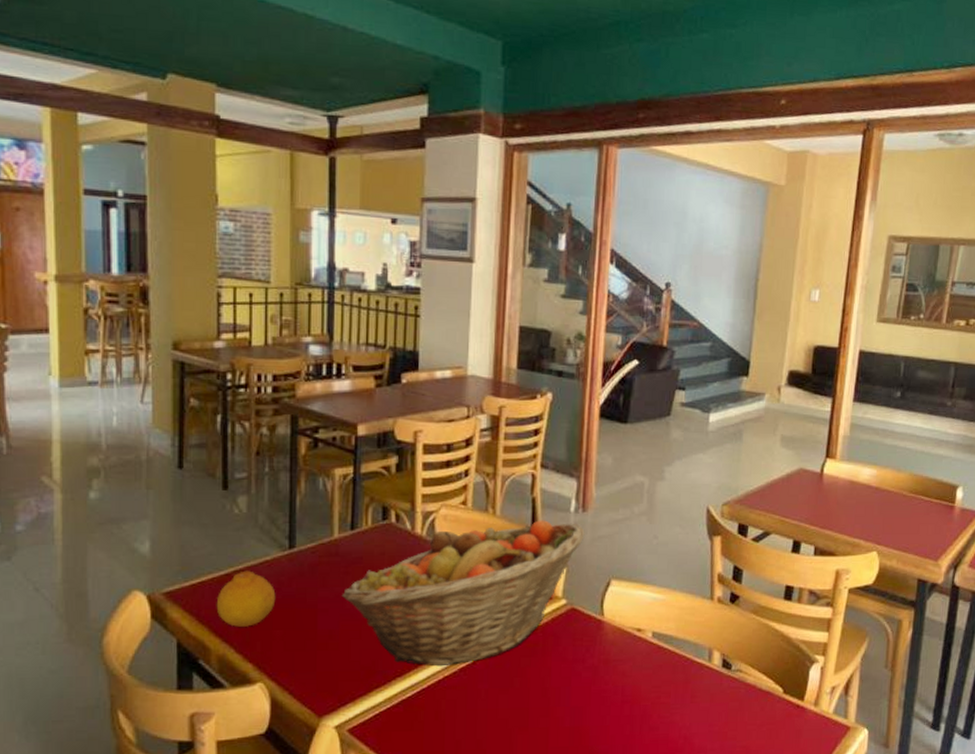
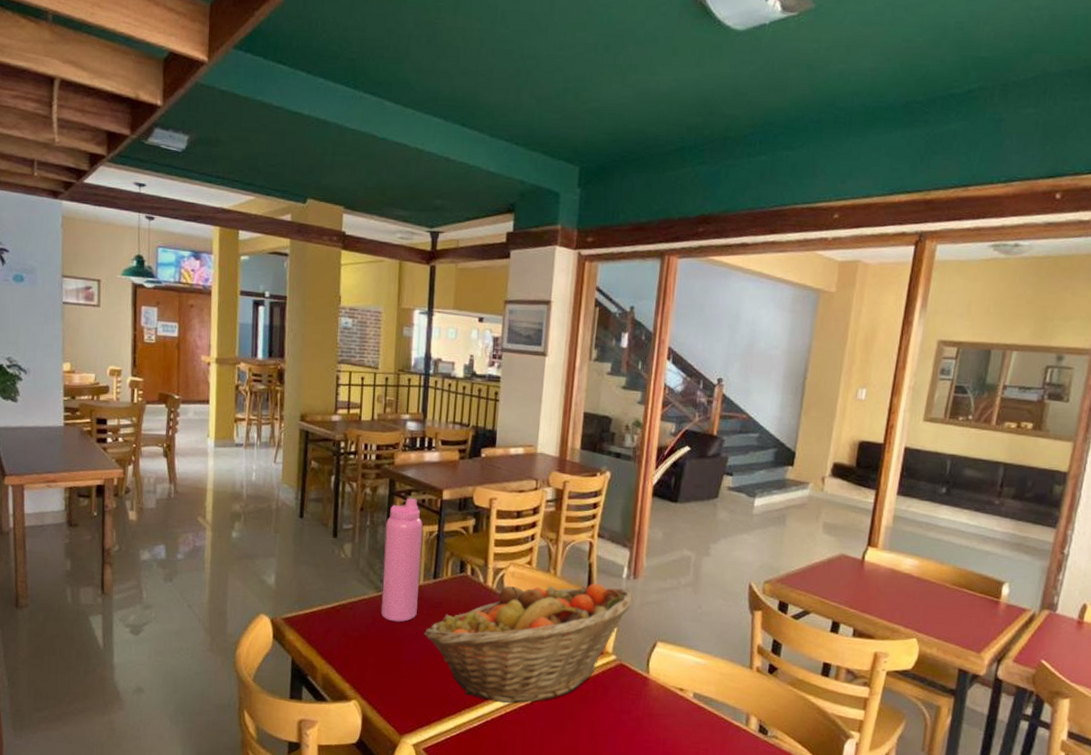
fruit: present [216,570,276,627] -> none [323,605,371,653]
water bottle: none [287,435,334,585] -> present [380,497,423,622]

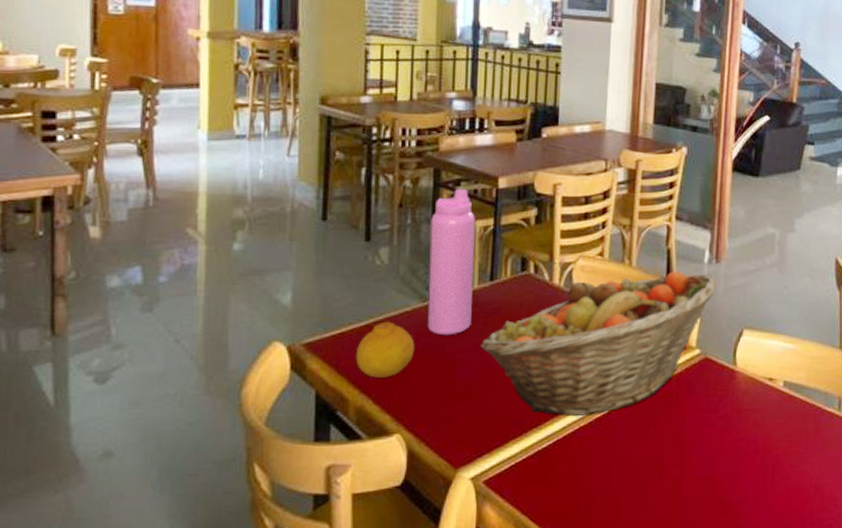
fruit: none [323,605,371,653] -> present [355,321,415,378]

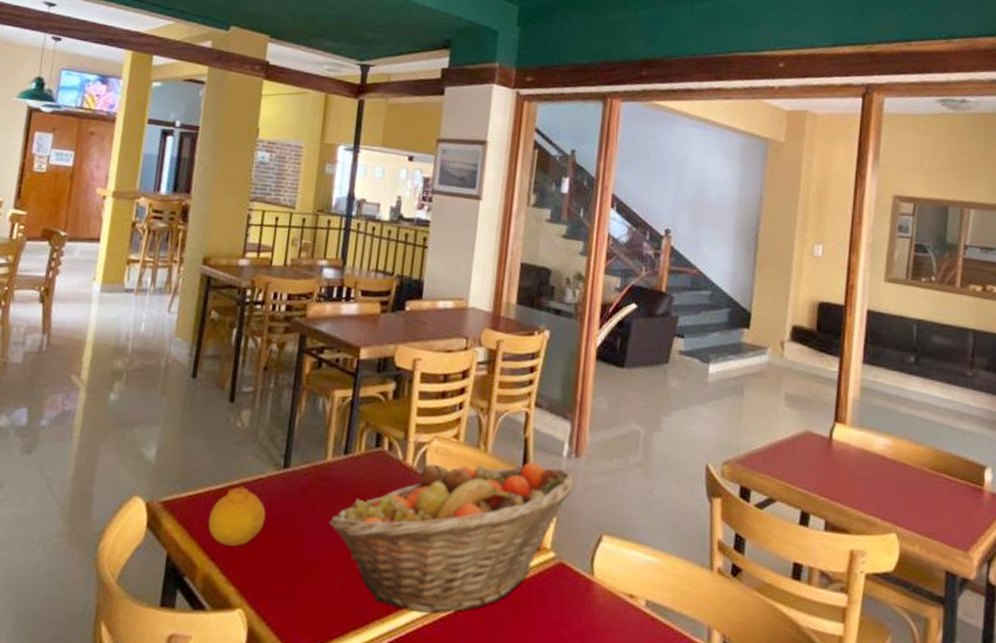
water bottle: present [427,188,475,335] -> none [279,356,335,508]

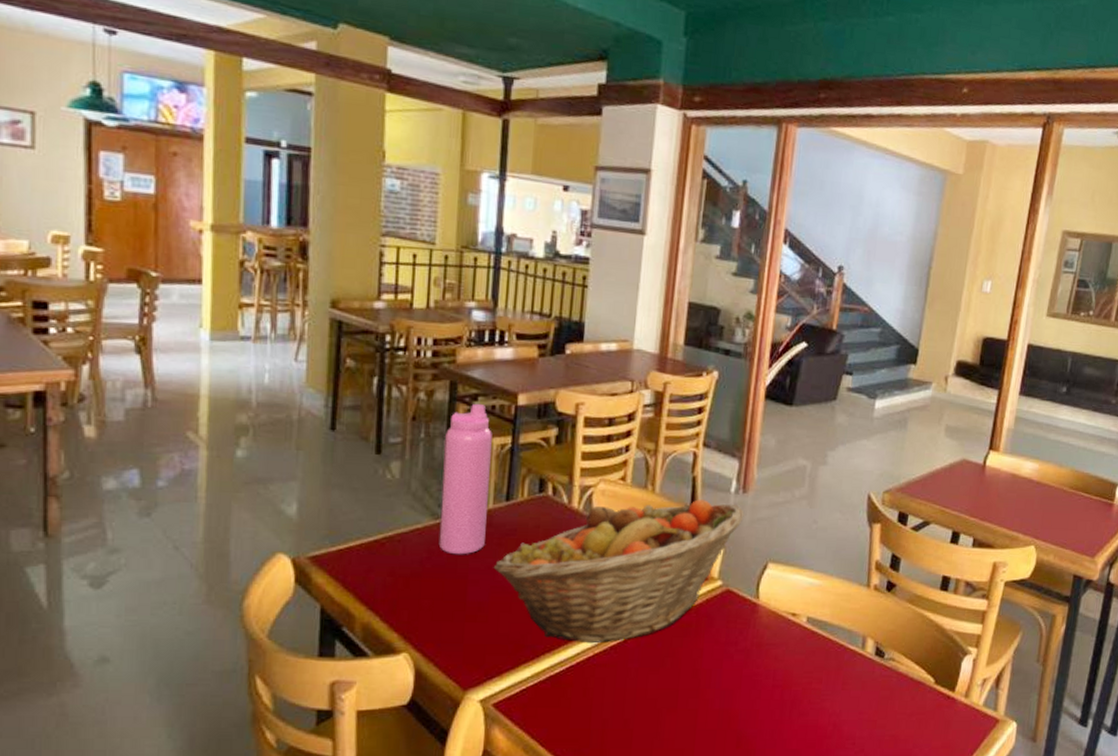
fruit: present [208,486,266,547] -> none [363,538,426,595]
water bottle: none [279,356,335,508] -> present [438,403,492,555]

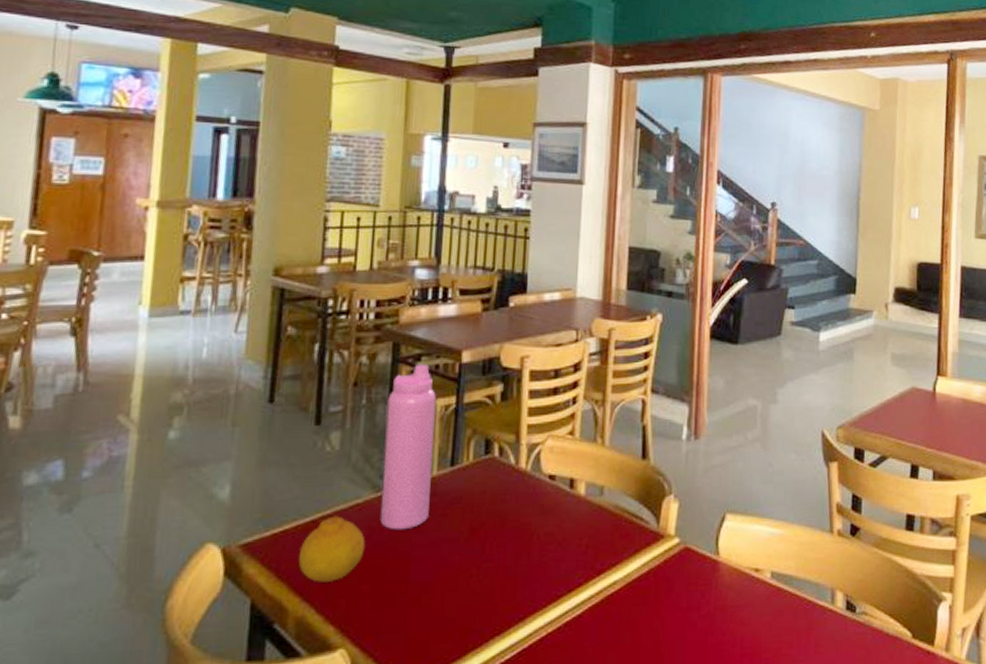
fruit: none [363,538,426,595] -> present [298,516,366,583]
fruit basket: present [493,499,745,643] -> none [437,449,698,621]

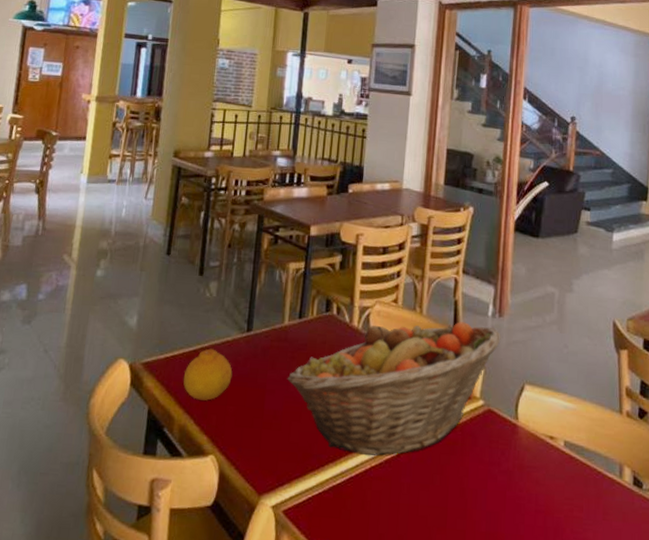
water bottle: present [379,363,436,531] -> none [244,233,290,366]
fruit basket: none [437,449,698,621] -> present [287,322,501,456]

